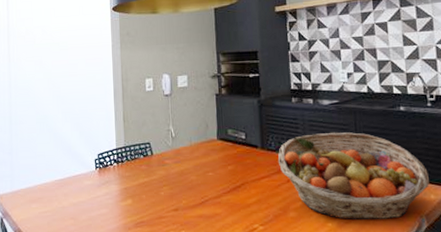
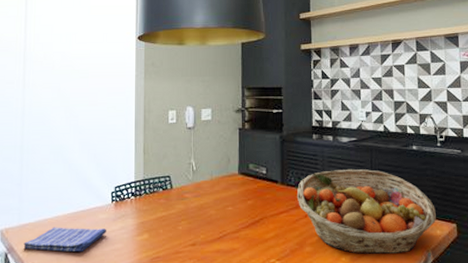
dish towel: none [16,193,93,216] -> present [23,227,107,252]

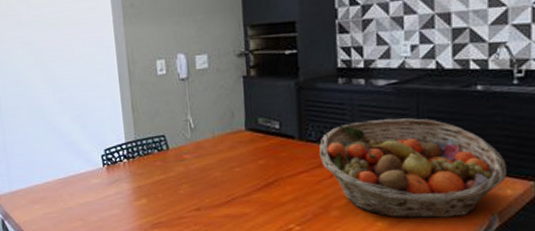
dish towel: present [23,227,107,252] -> none [18,193,102,218]

